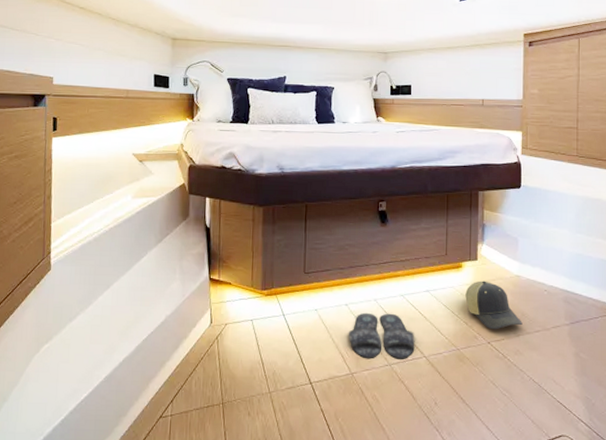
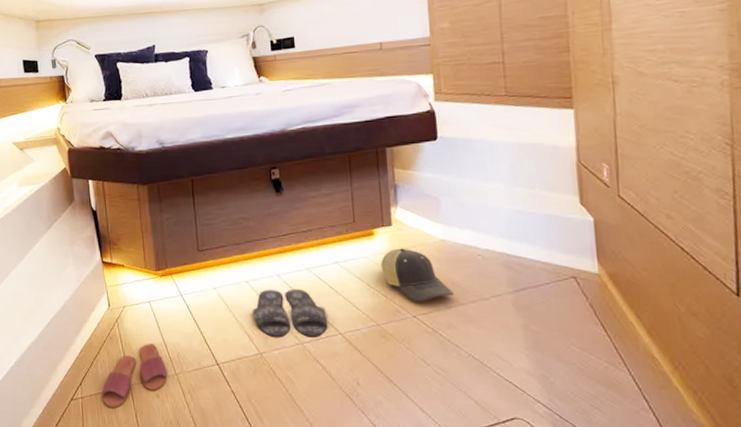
slippers: none [192,362,261,426] -> present [101,344,168,408]

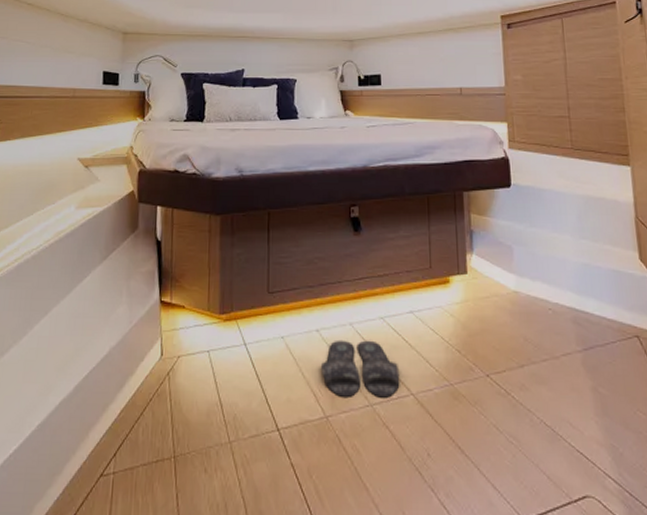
slippers: present [101,344,168,408] -> none [138,403,220,486]
baseball cap: present [381,248,454,302] -> none [455,298,526,359]

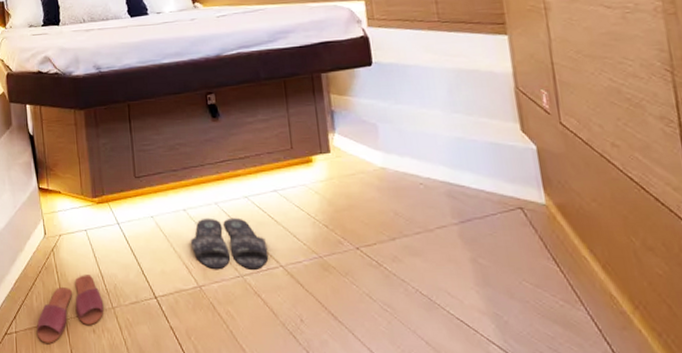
slippers: none [138,403,220,486] -> present [36,275,104,343]

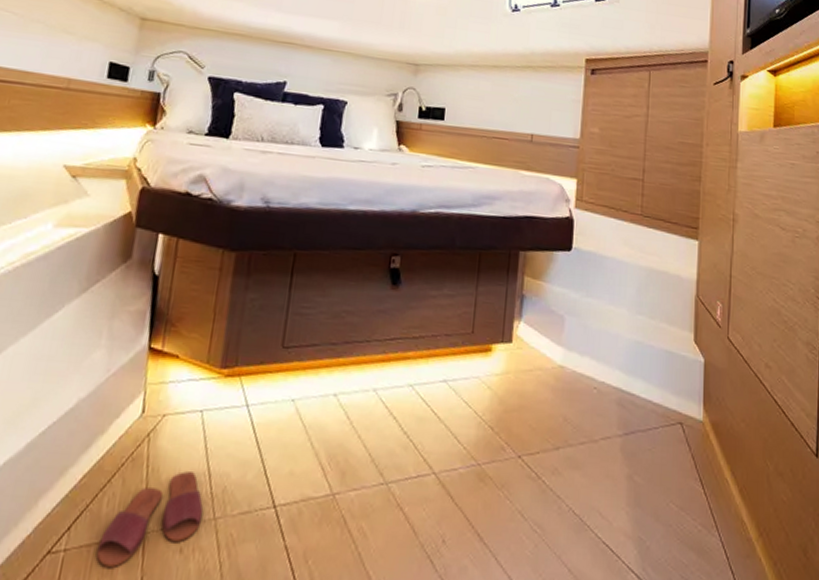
slippers: present [190,217,269,270] -> none [333,407,423,476]

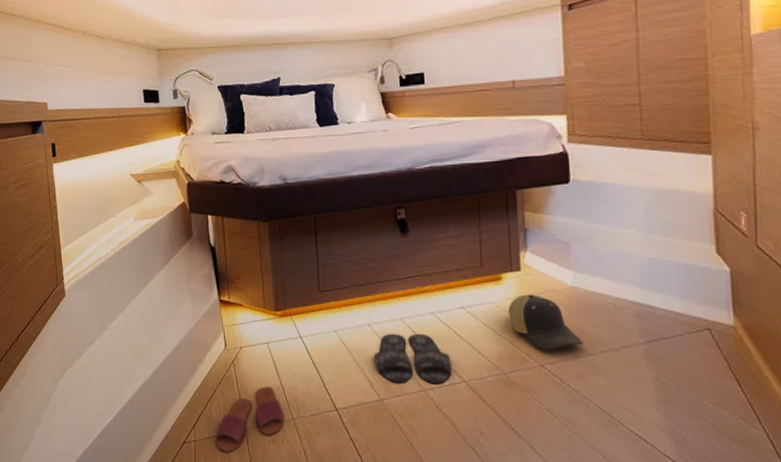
slippers: none [333,407,423,476] -> present [373,333,452,385]
baseball cap: none [493,370,564,440] -> present [508,294,583,351]

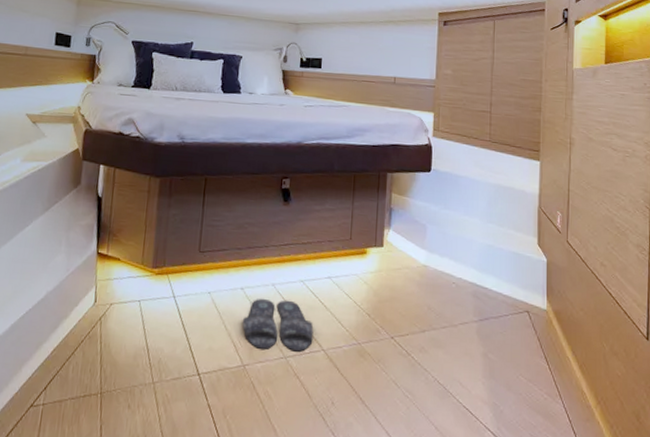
slippers: present [215,387,284,452] -> none [66,347,145,418]
baseball cap: present [508,294,583,351] -> none [369,269,429,324]

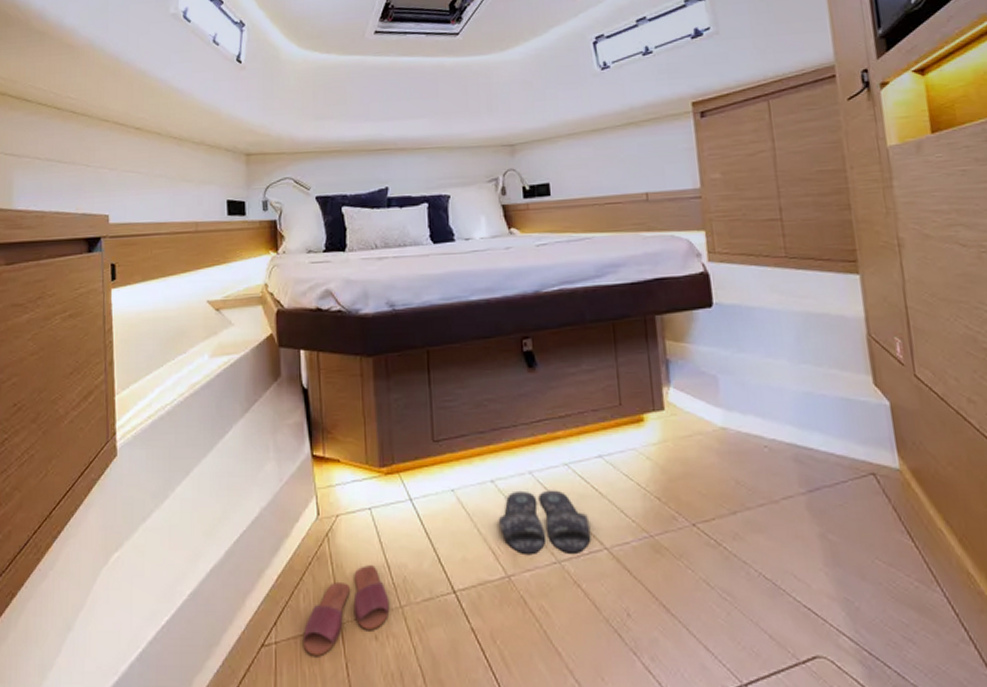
slippers: none [66,347,145,418] -> present [302,565,390,656]

